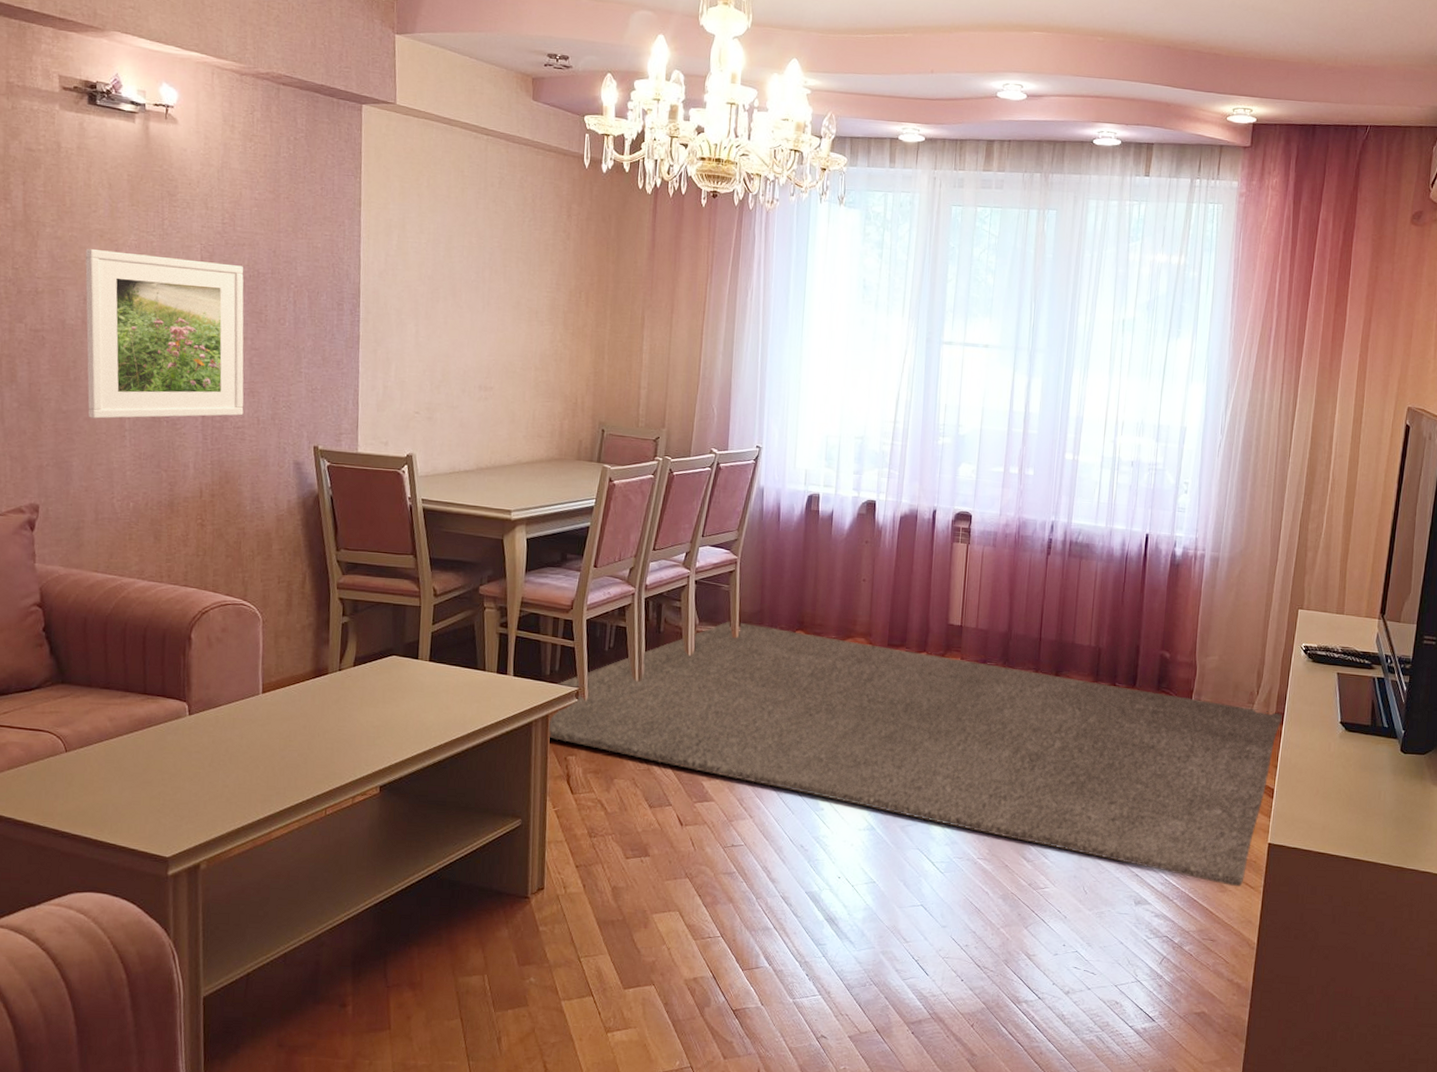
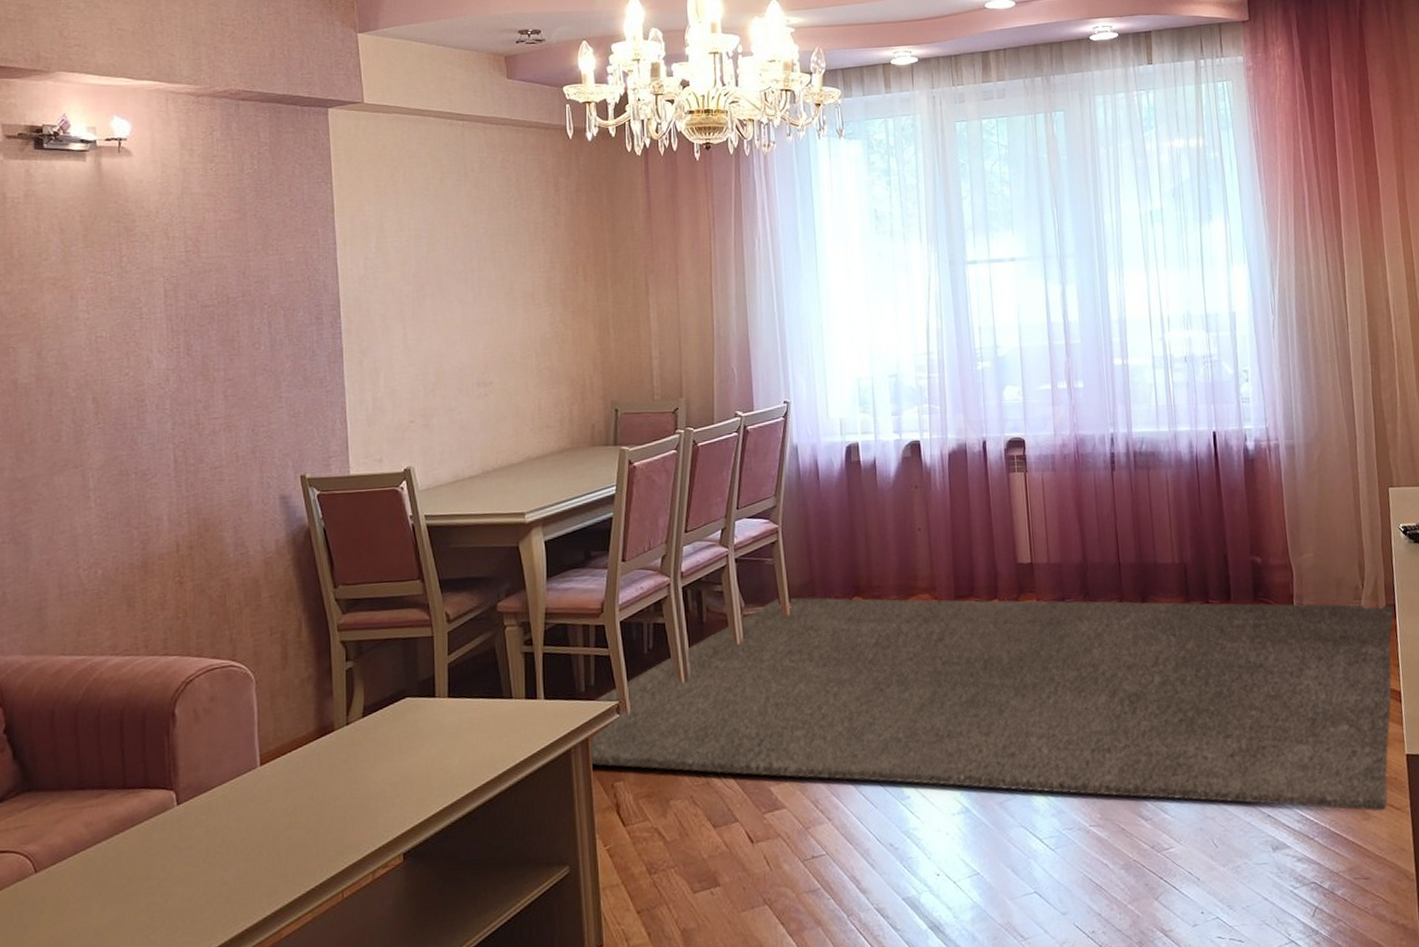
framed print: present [85,248,244,419] -> none [37,293,221,483]

